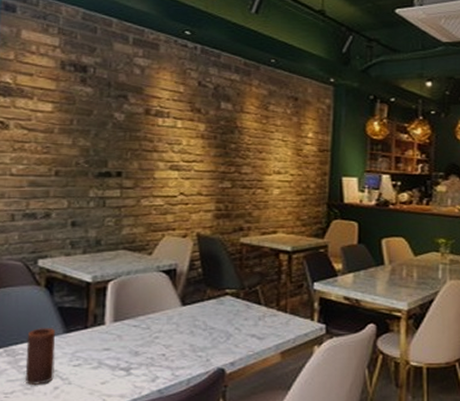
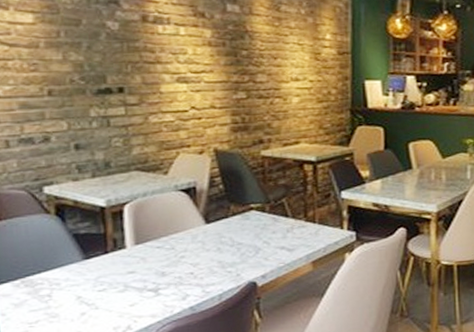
candle: present [25,327,56,386] -> none [43,254,79,314]

